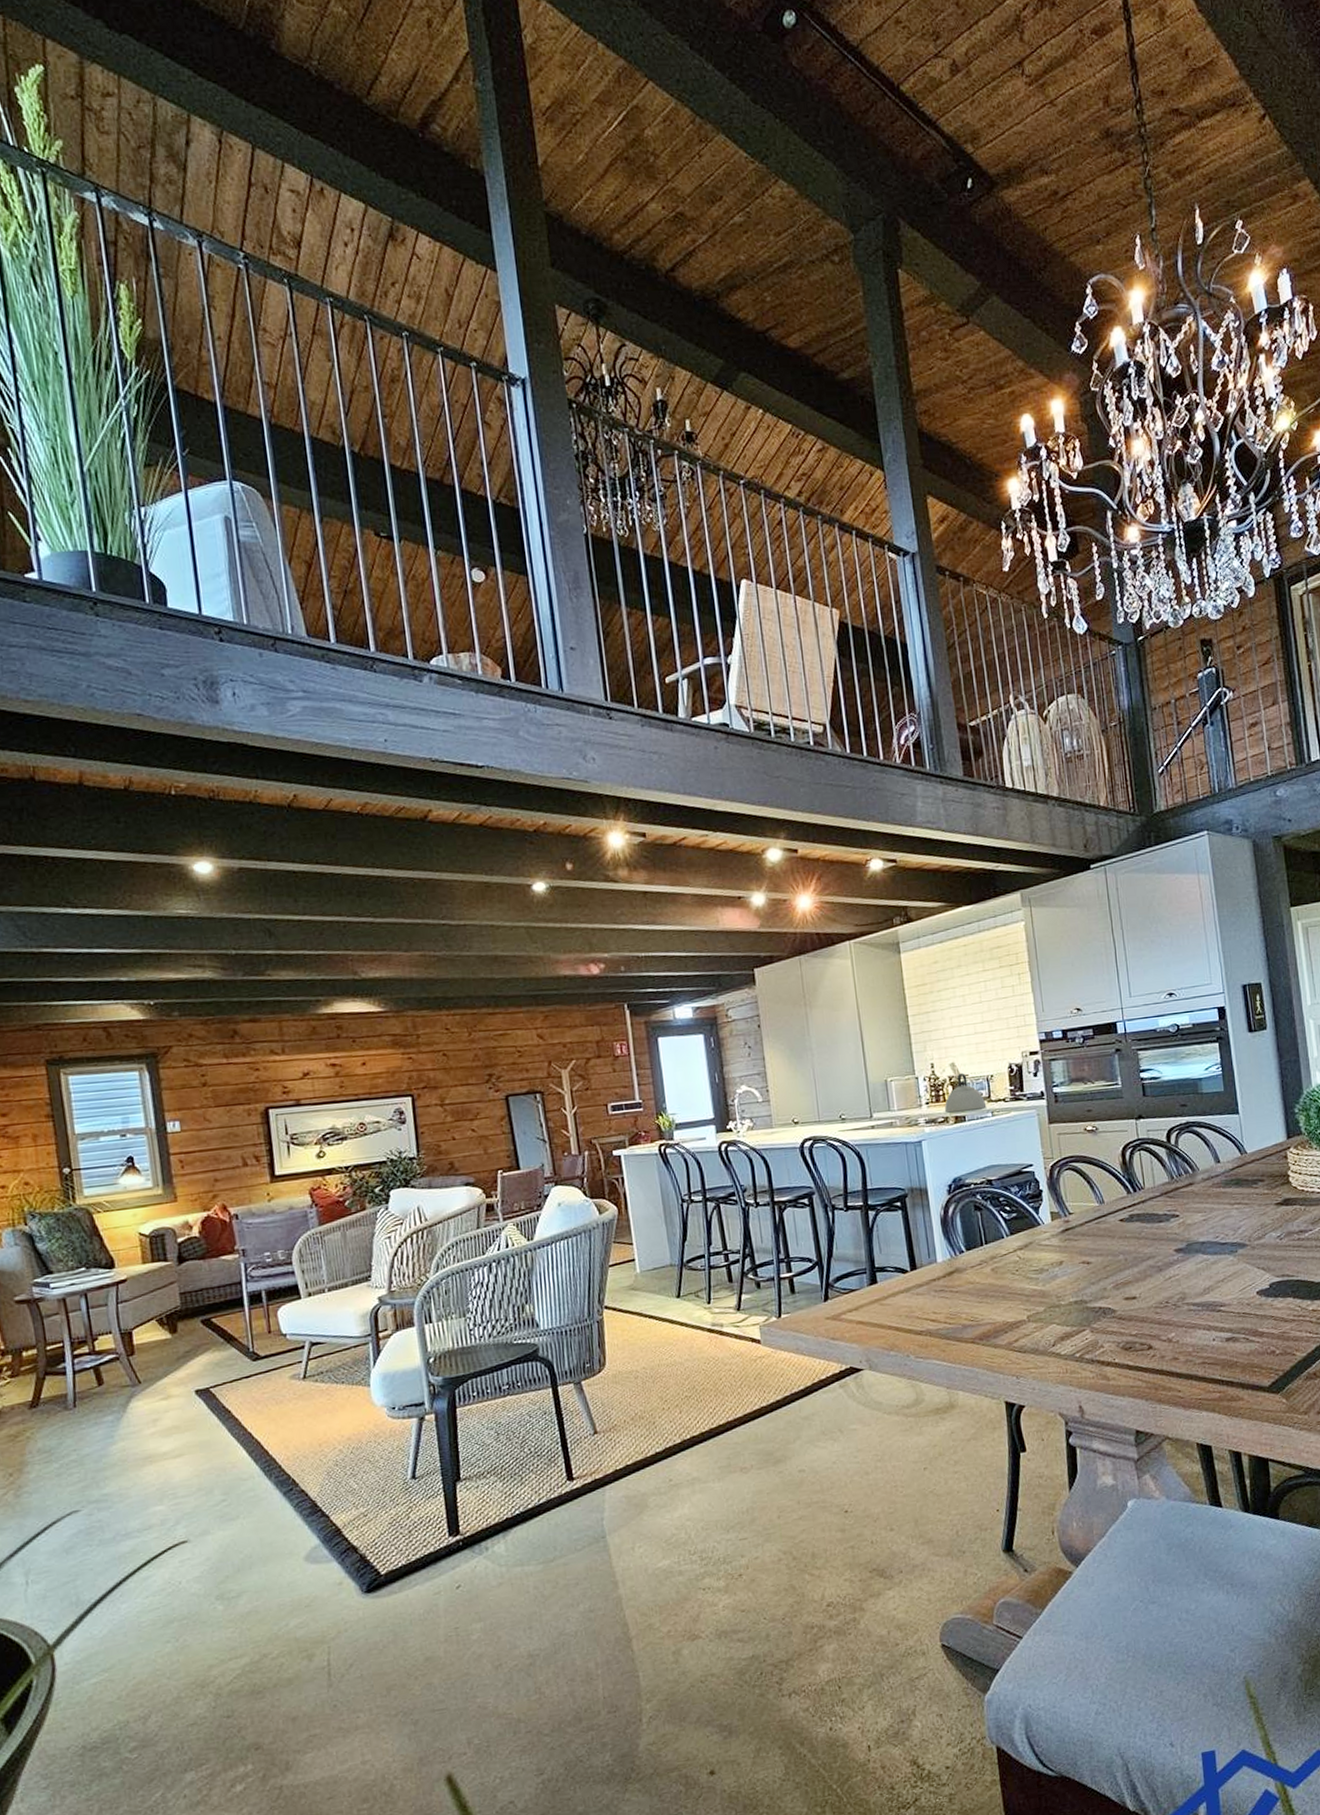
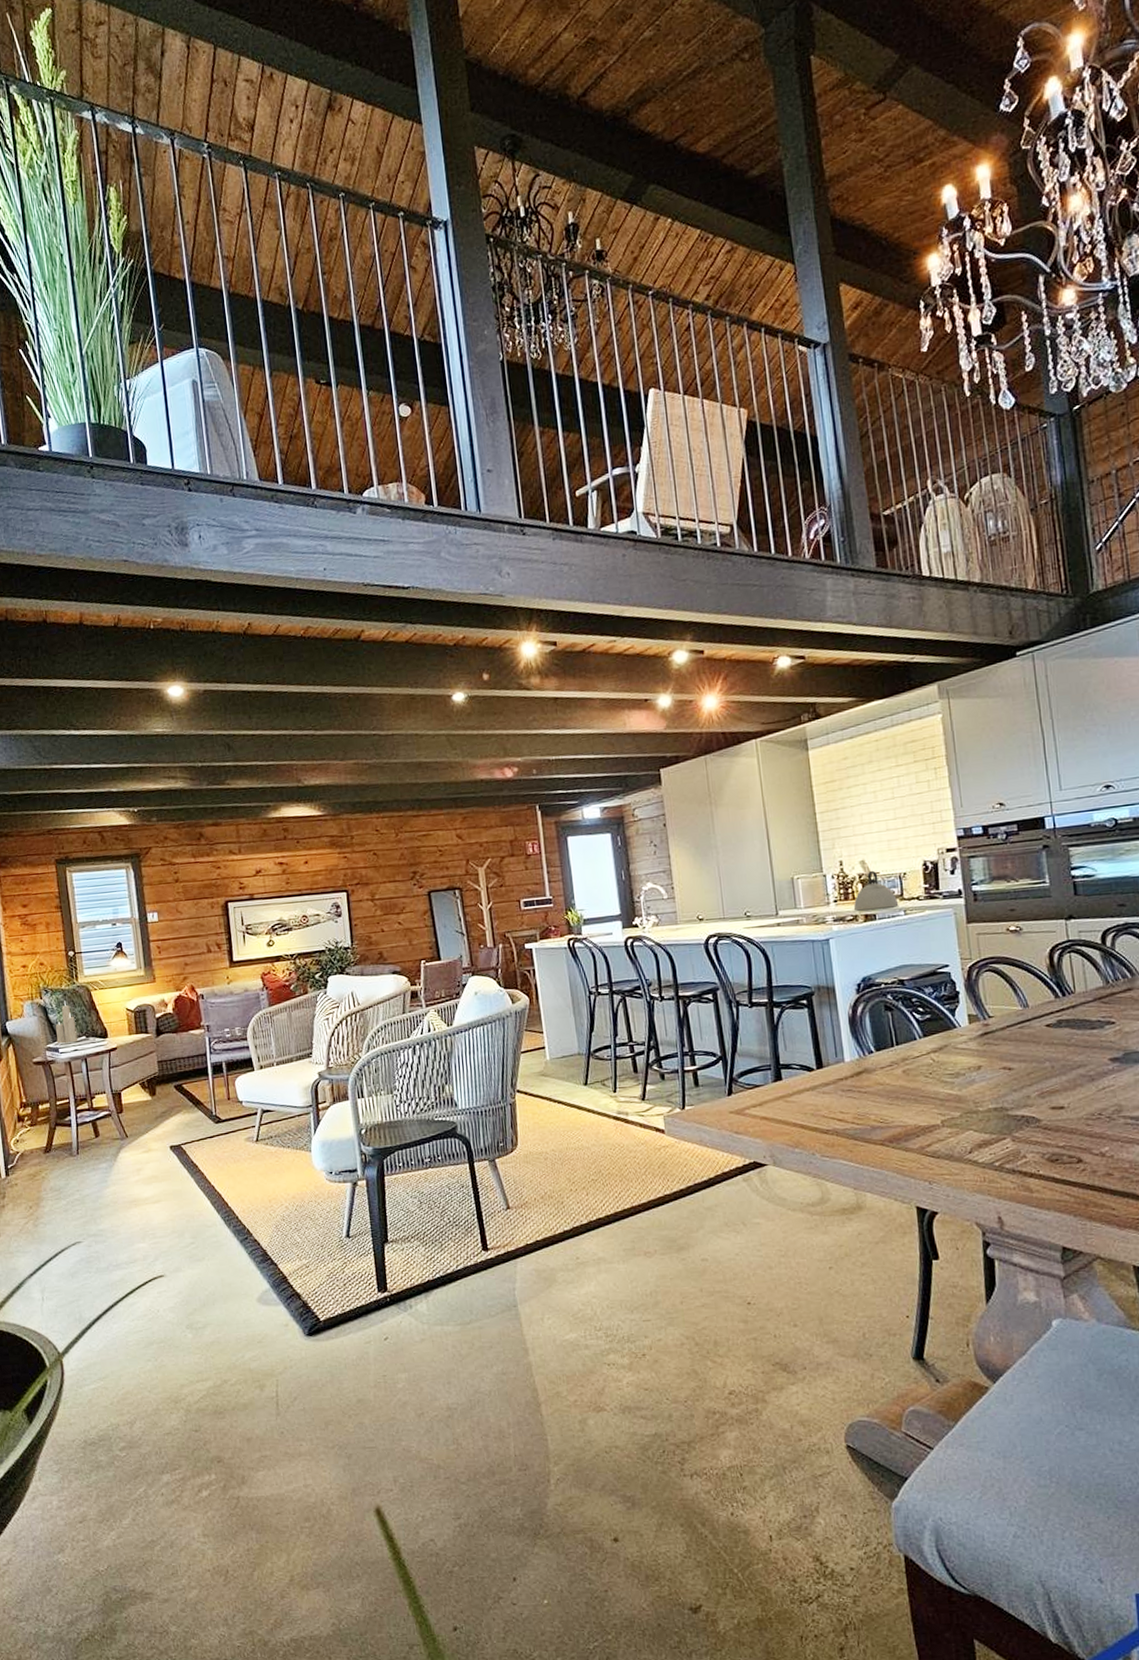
candle: none [45,1226,76,1278] -> present [56,1000,79,1044]

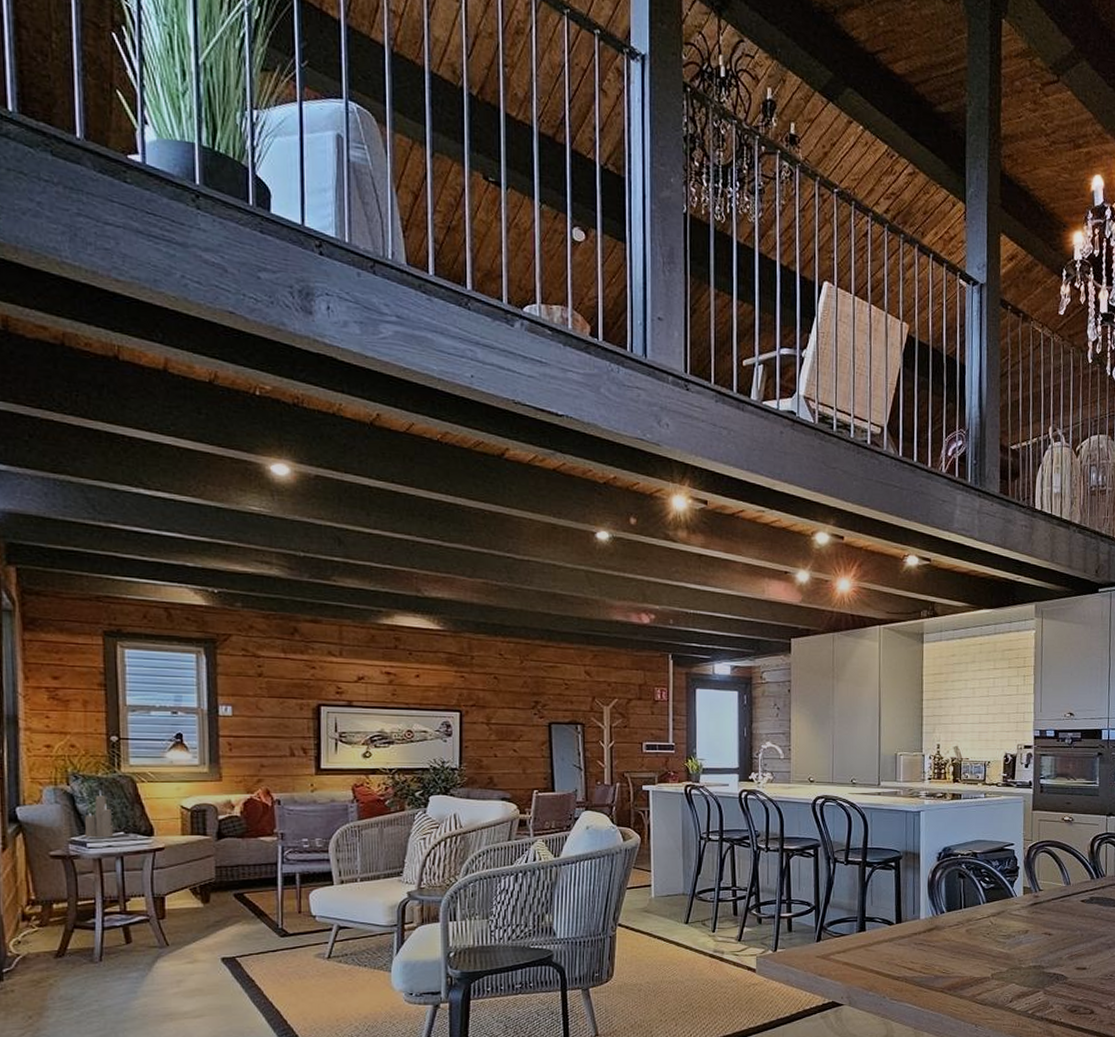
kettle: present [853,870,899,911] -> none [943,756,981,790]

